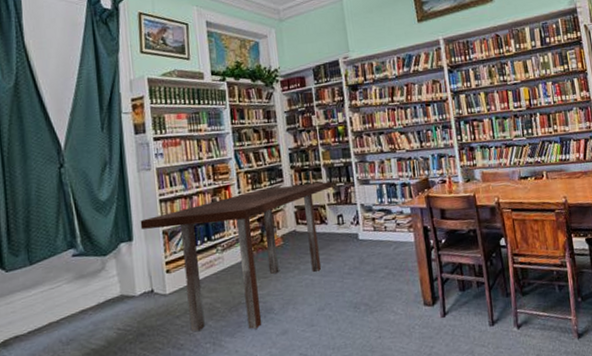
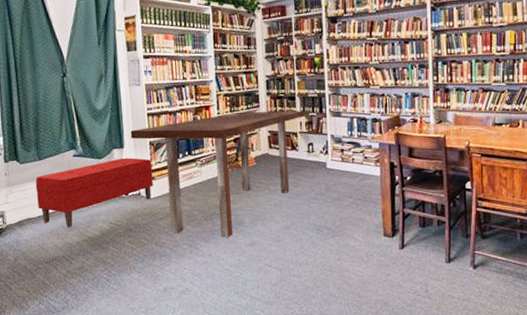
bench: none [25,250,168,341] -> present [35,157,153,227]

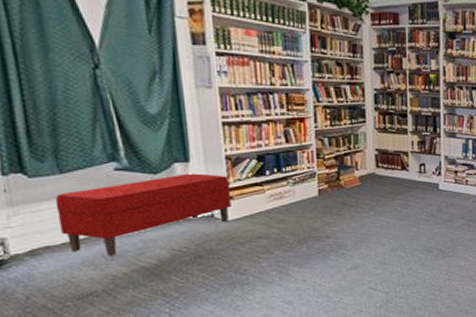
dining table: present [130,110,305,238] -> none [198,127,417,262]

